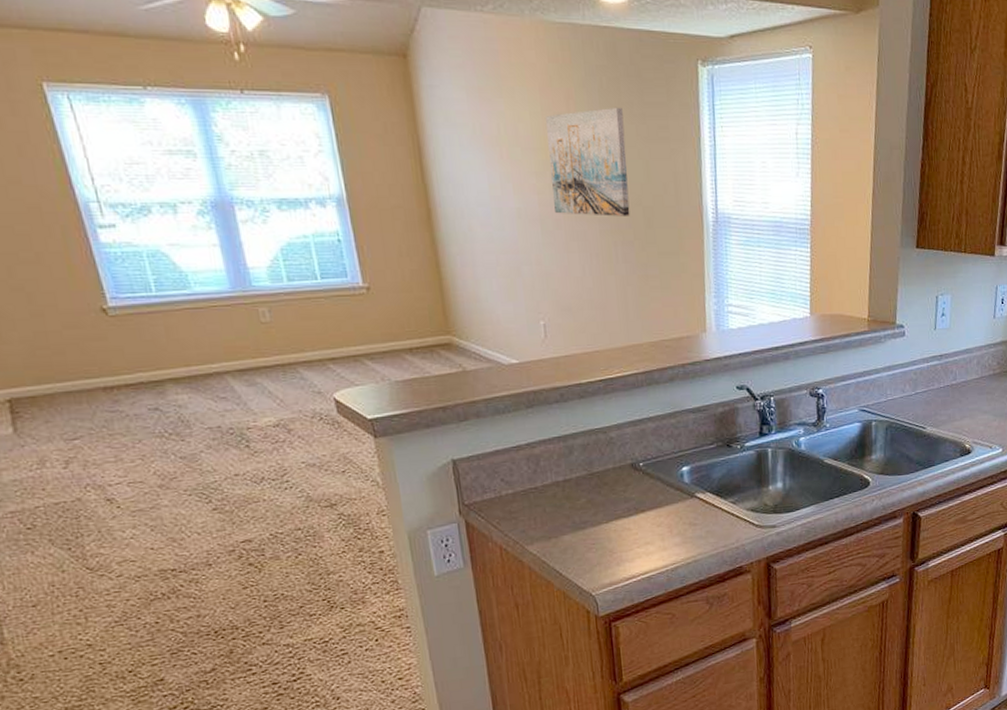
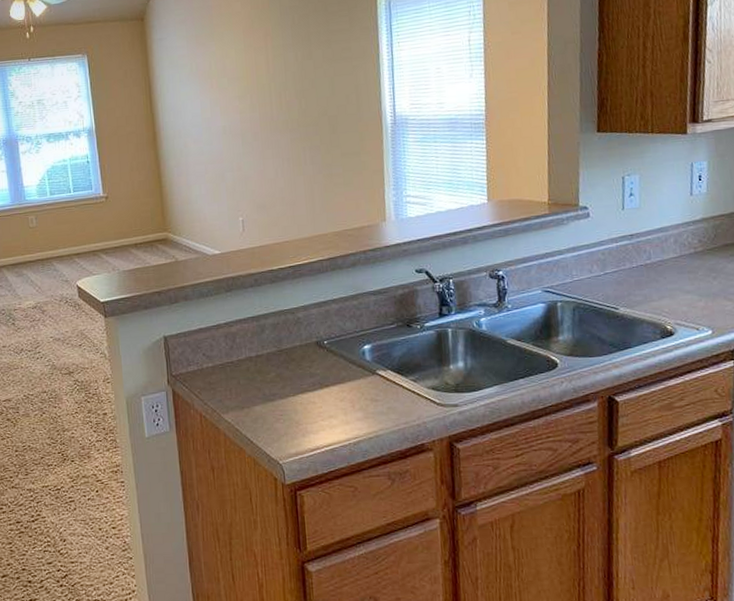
wall art: present [546,107,630,216] -> none [248,37,317,128]

